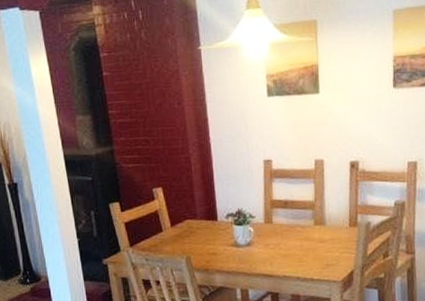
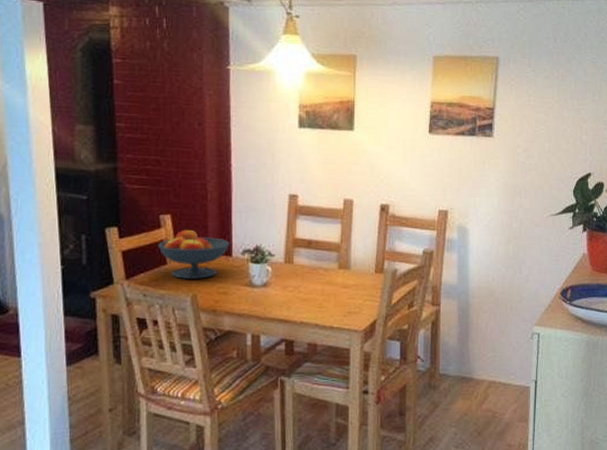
fruit bowl: none [153,199,215,244] -> present [158,229,230,279]

